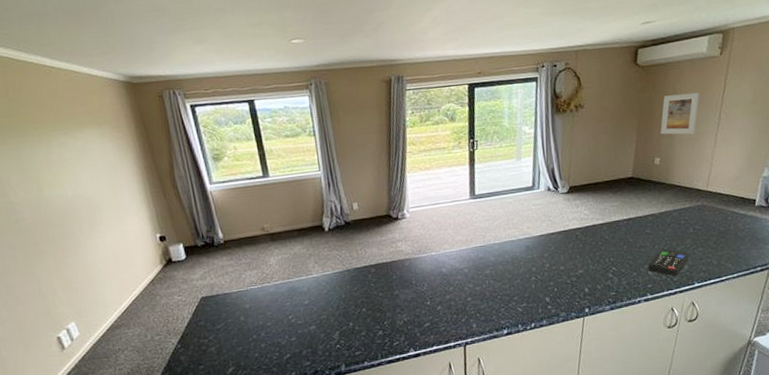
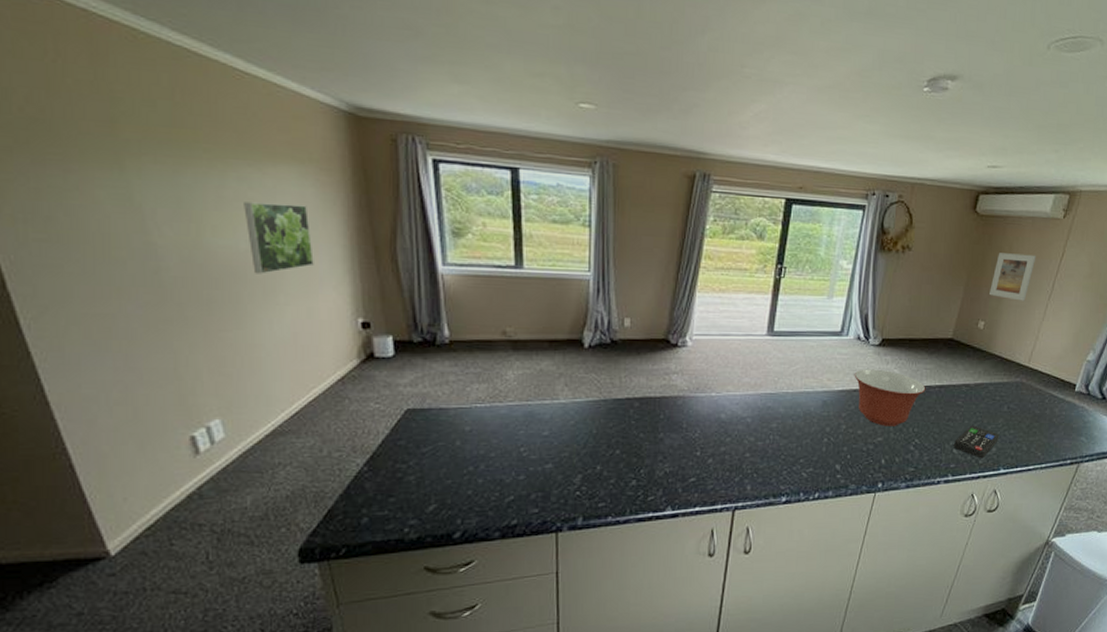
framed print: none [65,156,120,213] -> present [244,202,314,274]
mixing bowl: none [549,213,616,260] -> present [854,369,926,426]

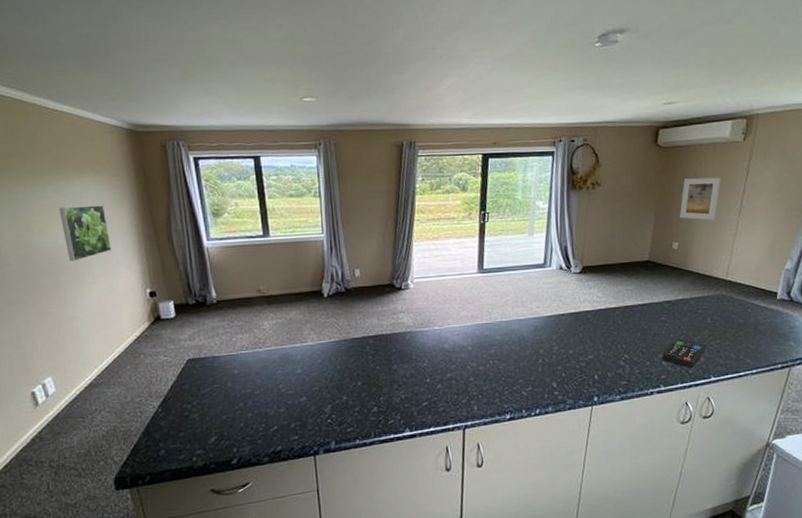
mixing bowl: present [854,369,926,426] -> none [560,294,629,345]

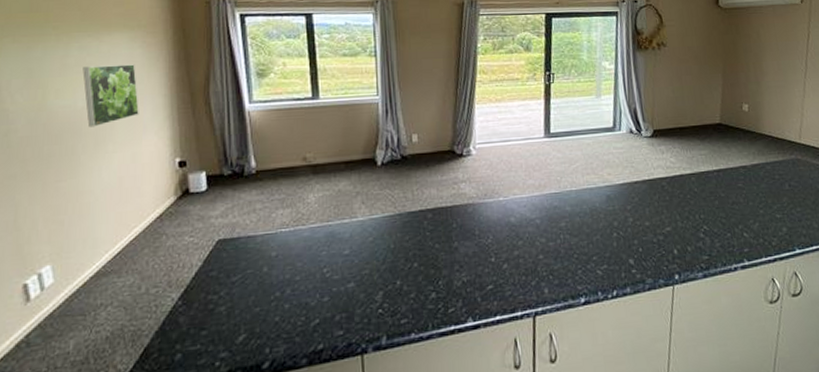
remote control: present [662,338,706,369] -> none [743,206,788,240]
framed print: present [679,177,722,220] -> none [746,38,784,82]

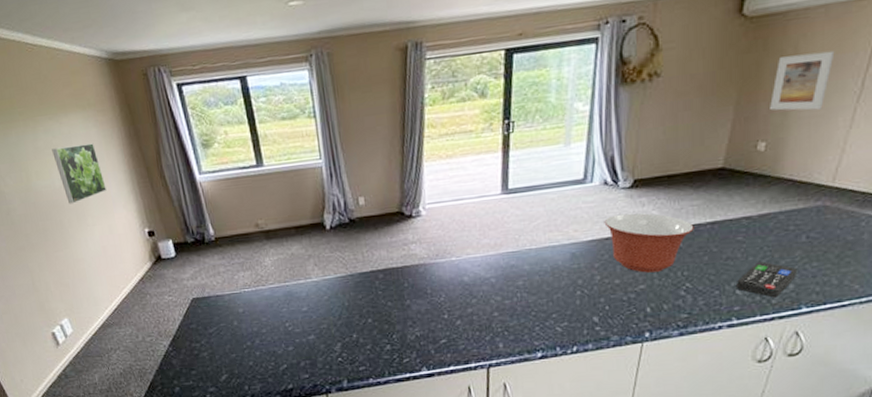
mixing bowl: none [632,159,705,216] -> present [604,213,694,273]
remote control: none [743,206,788,240] -> present [737,261,798,298]
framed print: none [746,38,784,82] -> present [770,50,835,111]

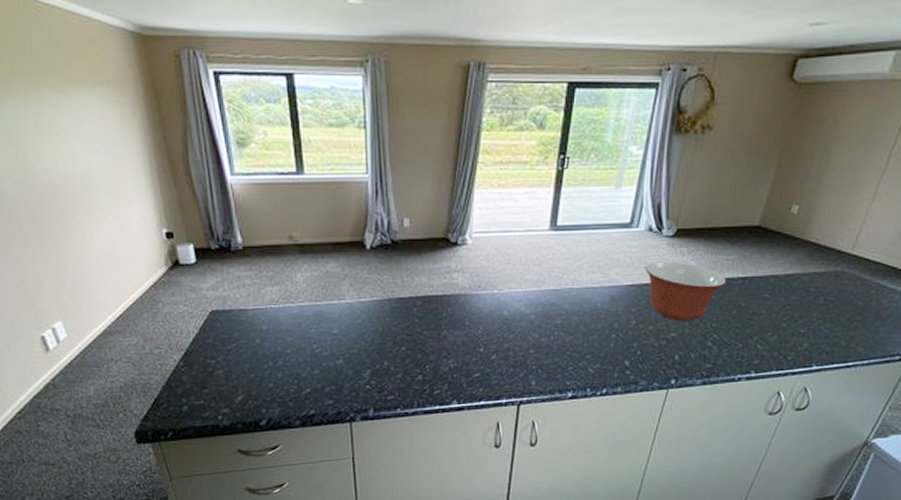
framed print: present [52,143,107,204] -> none [57,126,121,193]
remote control: present [737,261,798,298] -> none [758,319,813,354]
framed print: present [770,50,835,111] -> none [806,125,868,180]

